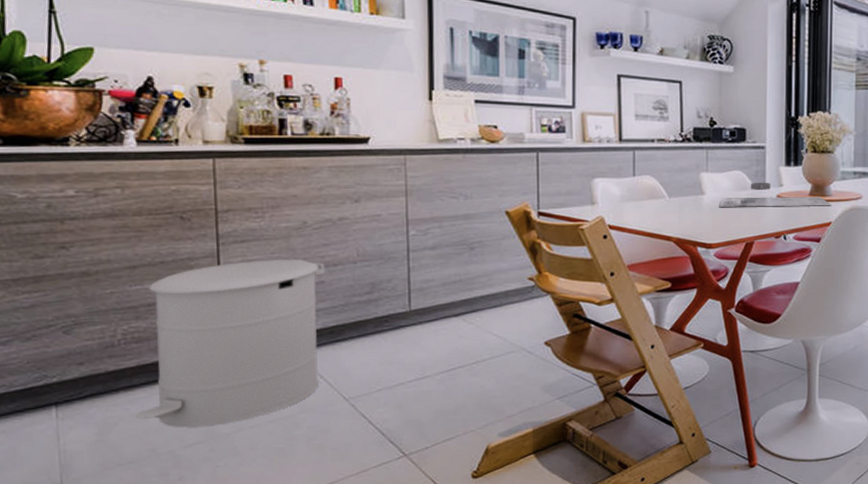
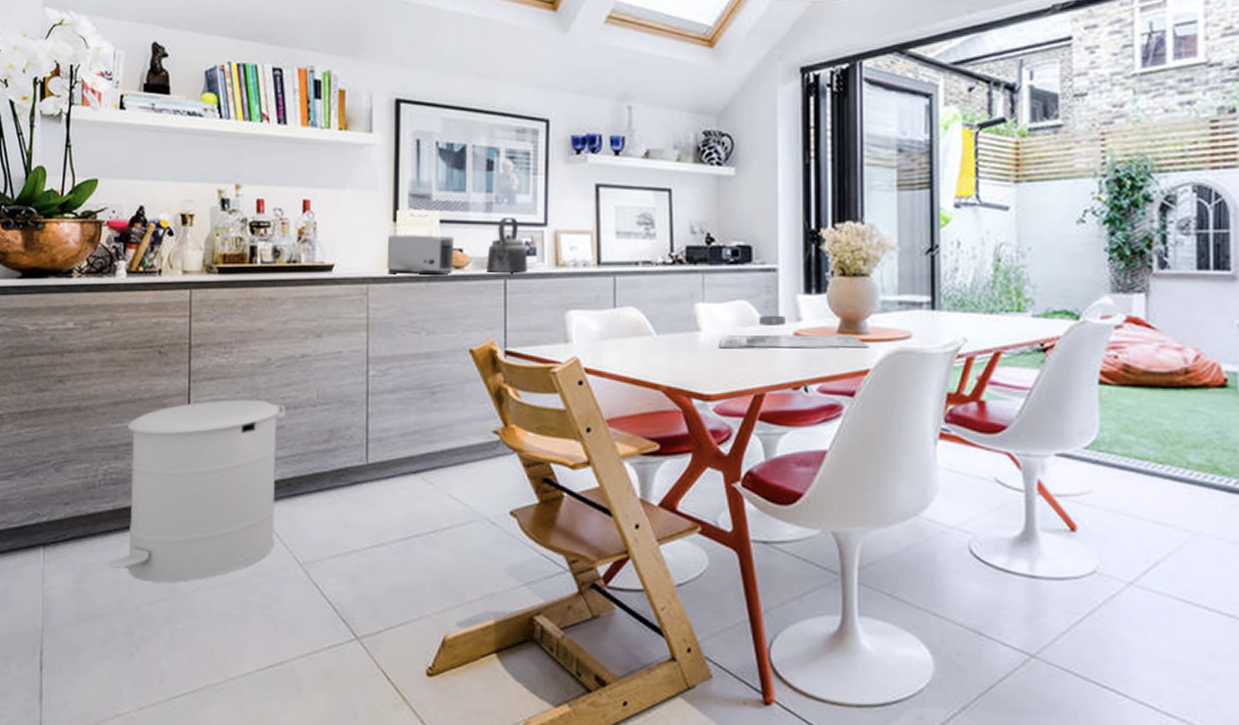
toaster: none [423,112,489,149] -> present [387,235,454,276]
kettle: none [520,100,558,148] -> present [487,218,528,274]

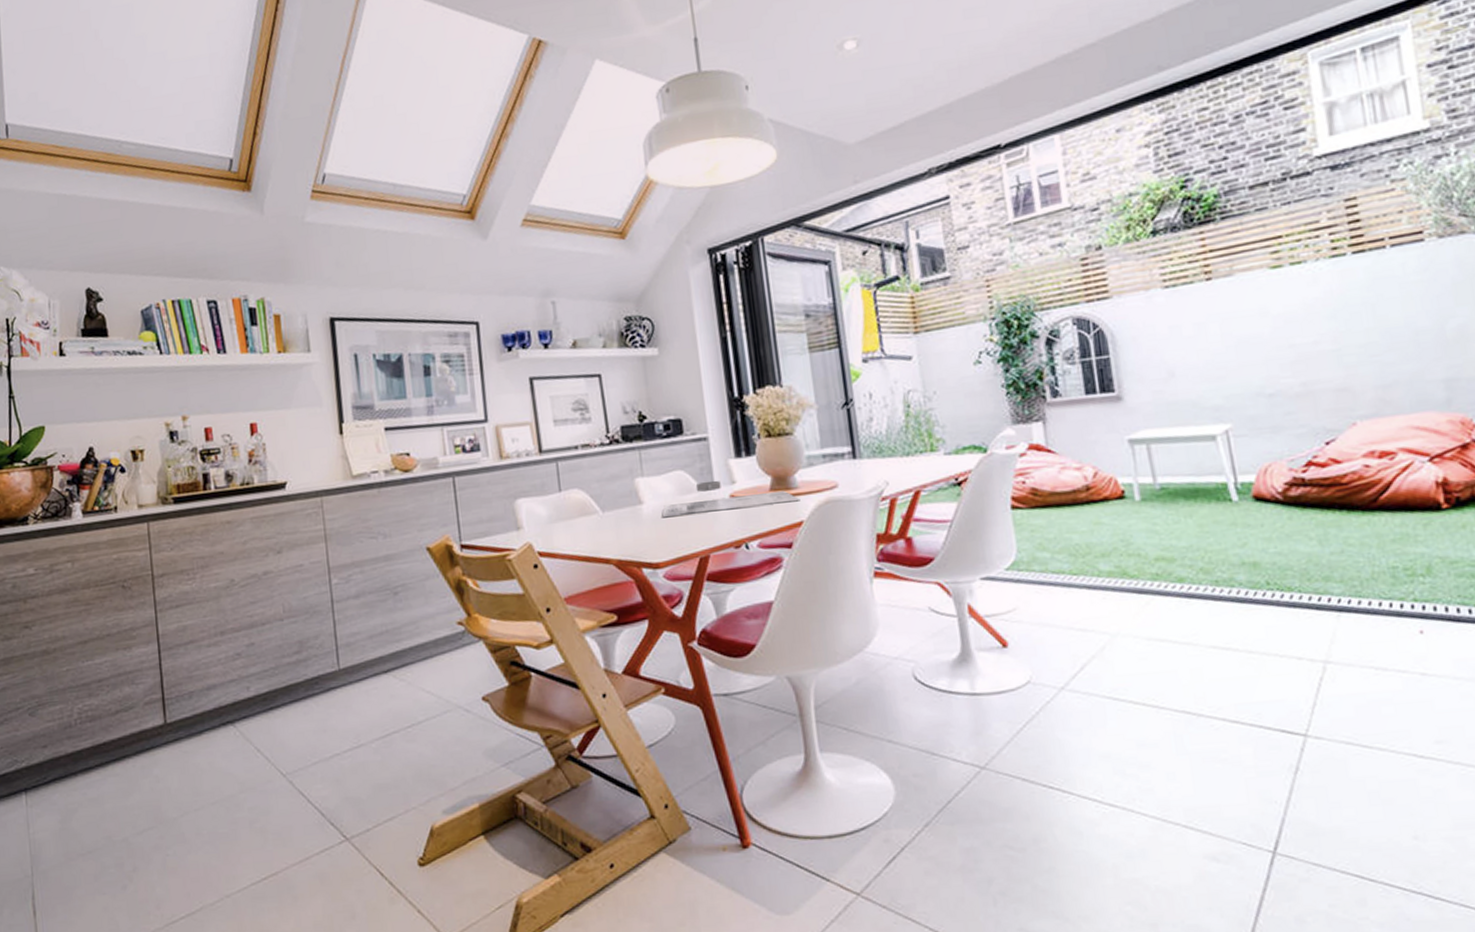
trash can: present [108,399,286,583] -> none [92,621,256,813]
toaster: present [387,235,454,276] -> none [335,442,403,485]
kettle: present [487,218,528,274] -> none [433,417,474,473]

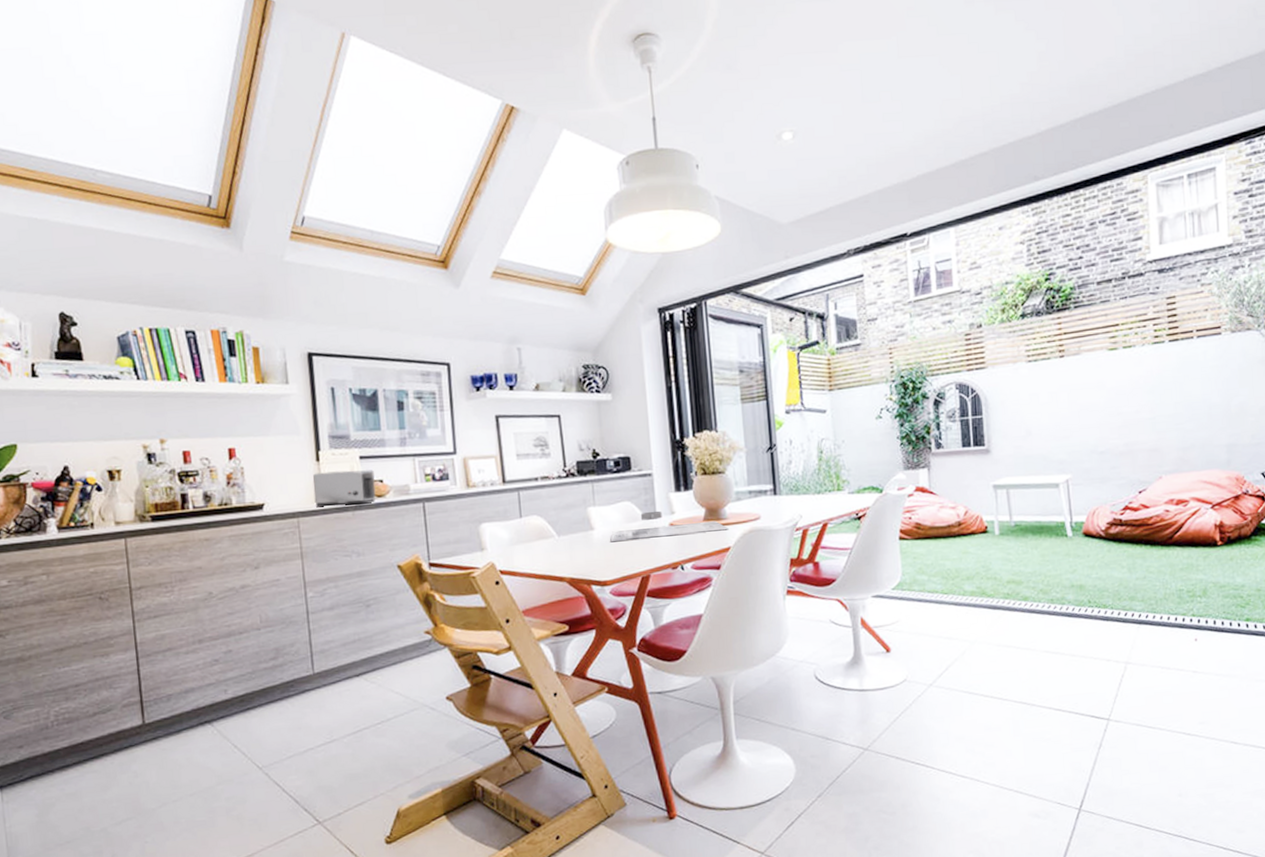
toaster: none [335,442,403,485] -> present [312,470,376,507]

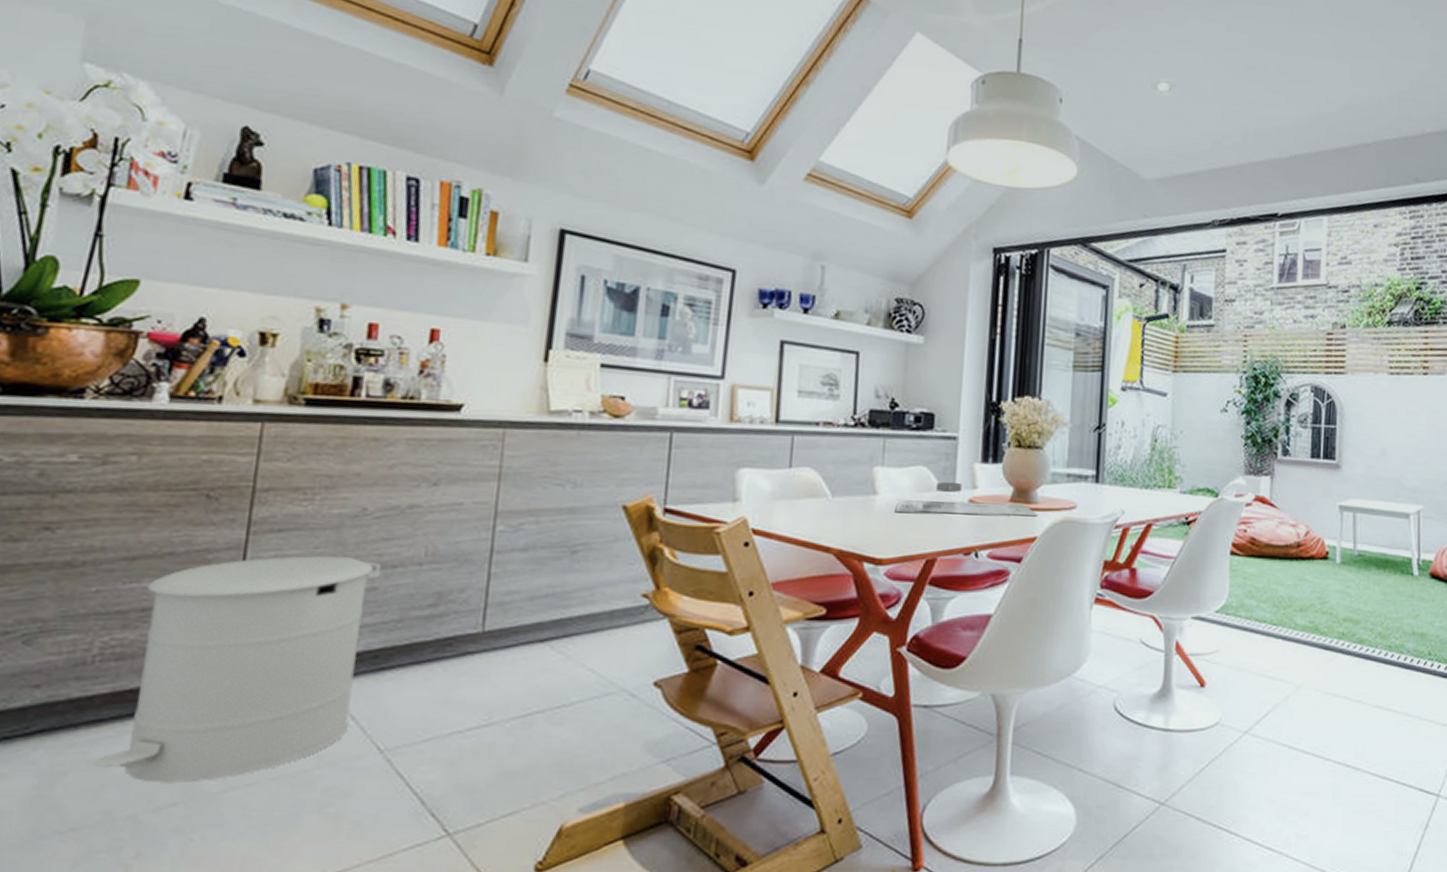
trash can: none [70,630,233,806] -> present [94,555,382,783]
toaster: present [312,470,376,507] -> none [530,376,616,425]

